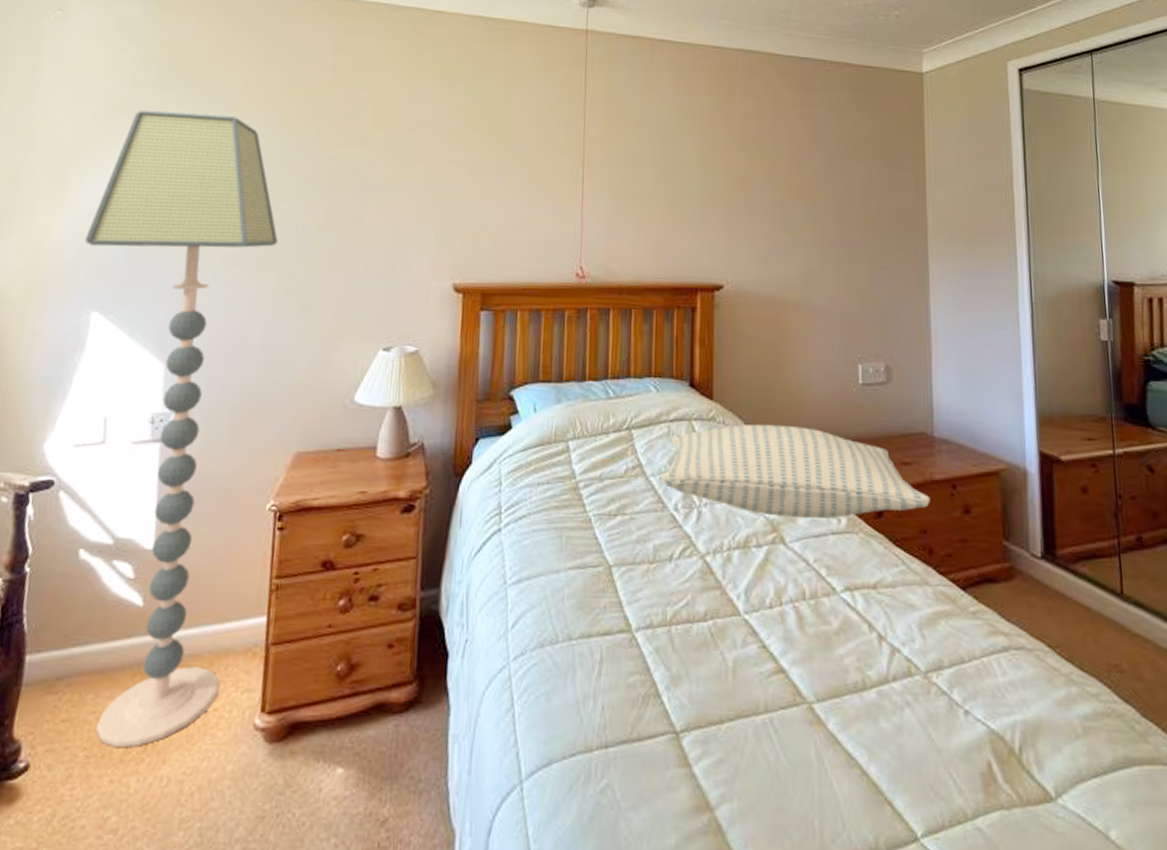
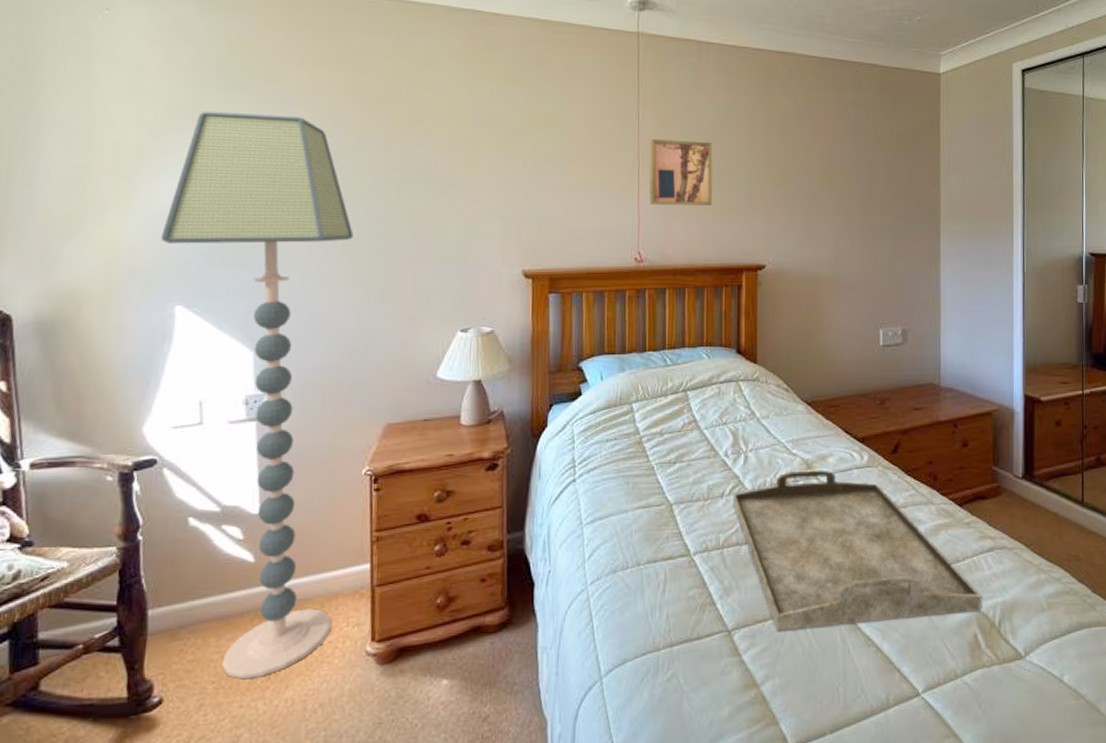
wall art: none [594,143,665,217] -> present [649,139,713,206]
pillow: present [660,423,930,520] -> none [712,382,936,458]
serving tray: none [683,533,995,738] -> present [732,470,981,631]

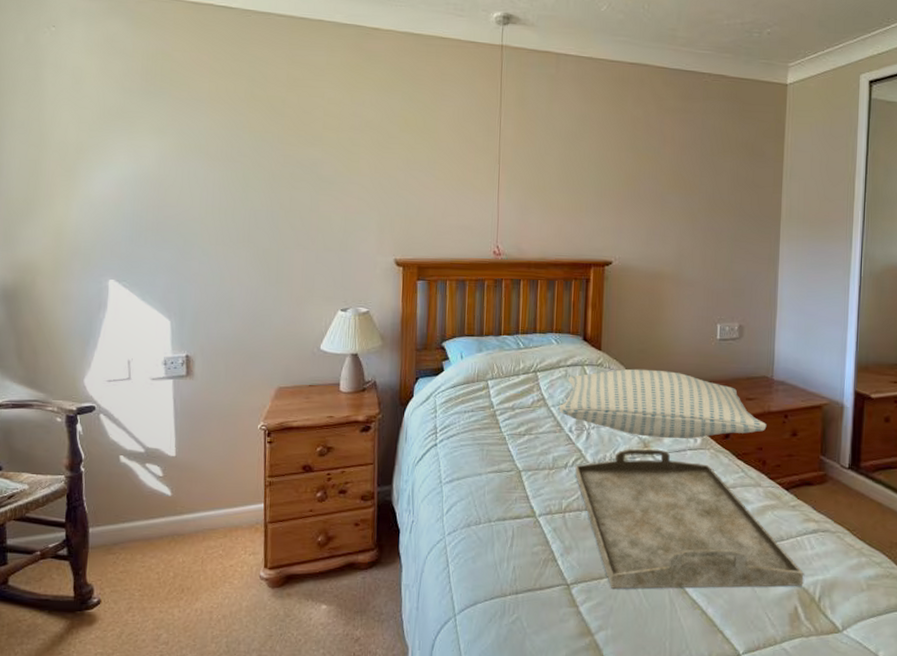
floor lamp: present [161,111,353,680] -> none [97,114,252,591]
wall art: present [649,139,713,206] -> none [508,144,567,206]
pillow: none [712,382,936,458] -> present [559,368,767,439]

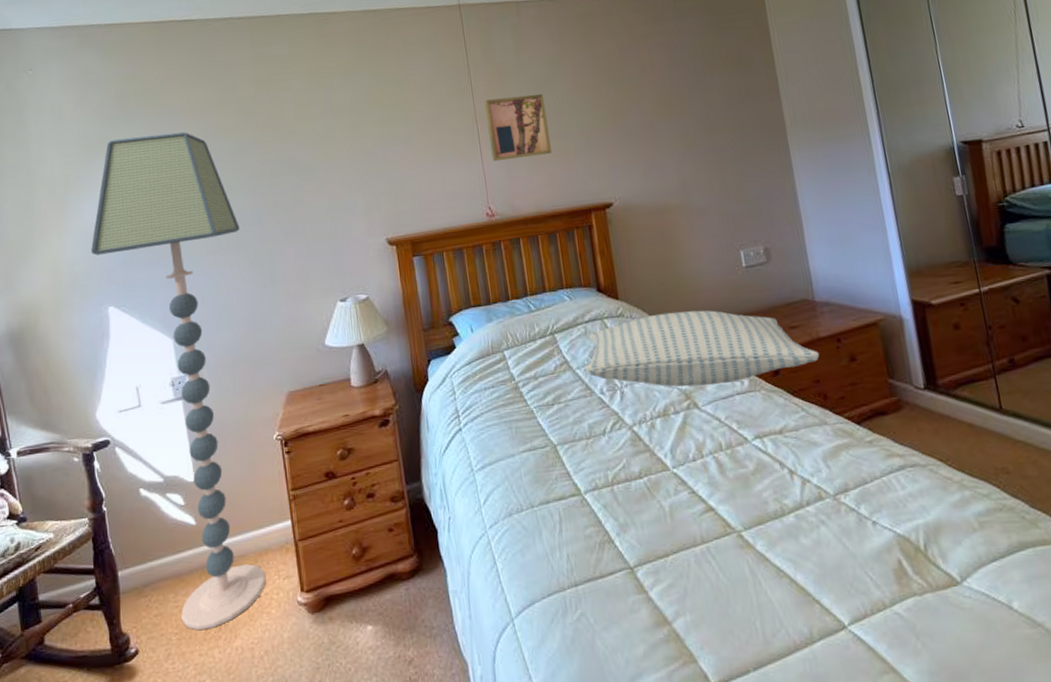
floor lamp: none [97,114,252,591] -> present [91,131,265,631]
wall art: none [508,144,567,206] -> present [484,94,553,162]
serving tray: present [575,448,803,589] -> none [614,398,901,566]

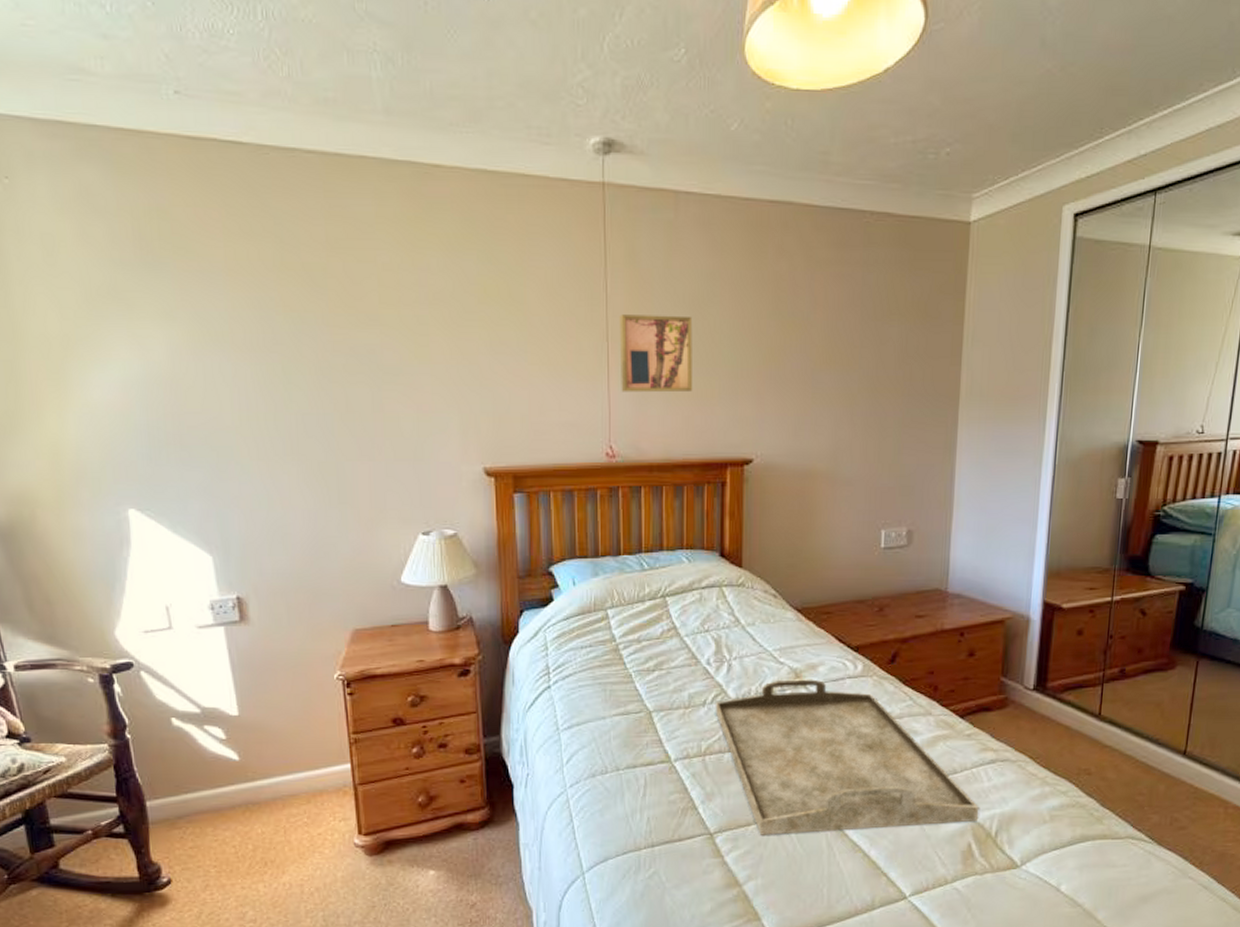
floor lamp: present [91,131,265,631] -> none [103,294,319,865]
pillow: present [584,310,820,387] -> none [693,587,939,667]
serving tray: none [614,398,901,566] -> present [715,679,978,835]

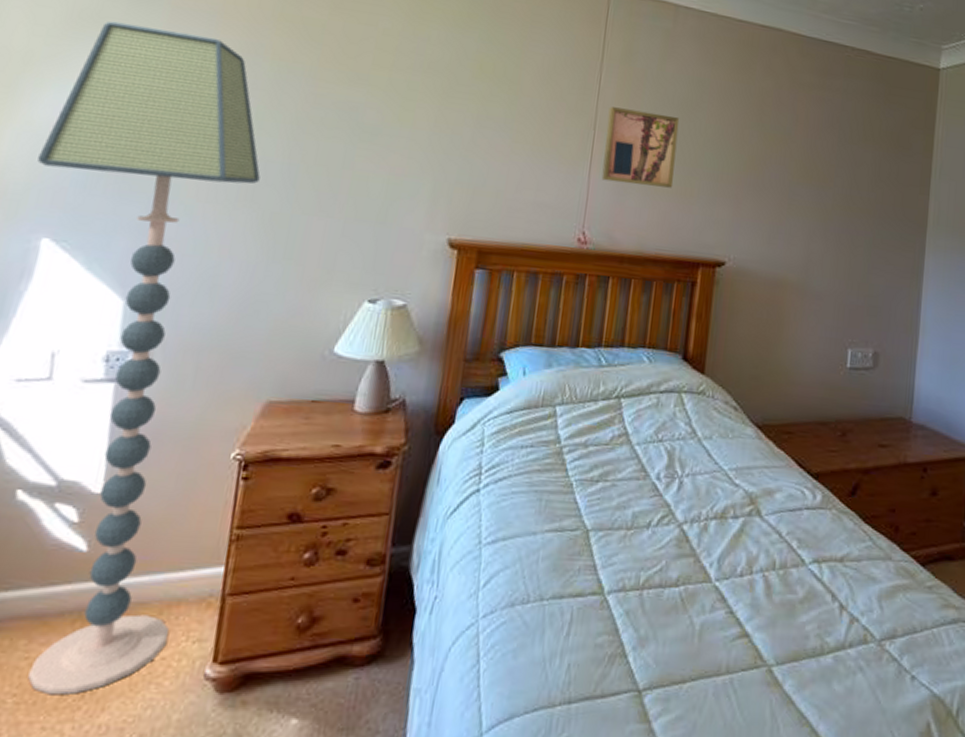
floor lamp: none [103,294,319,865] -> present [28,21,260,696]
serving tray: present [715,679,978,835] -> none [659,505,938,697]

